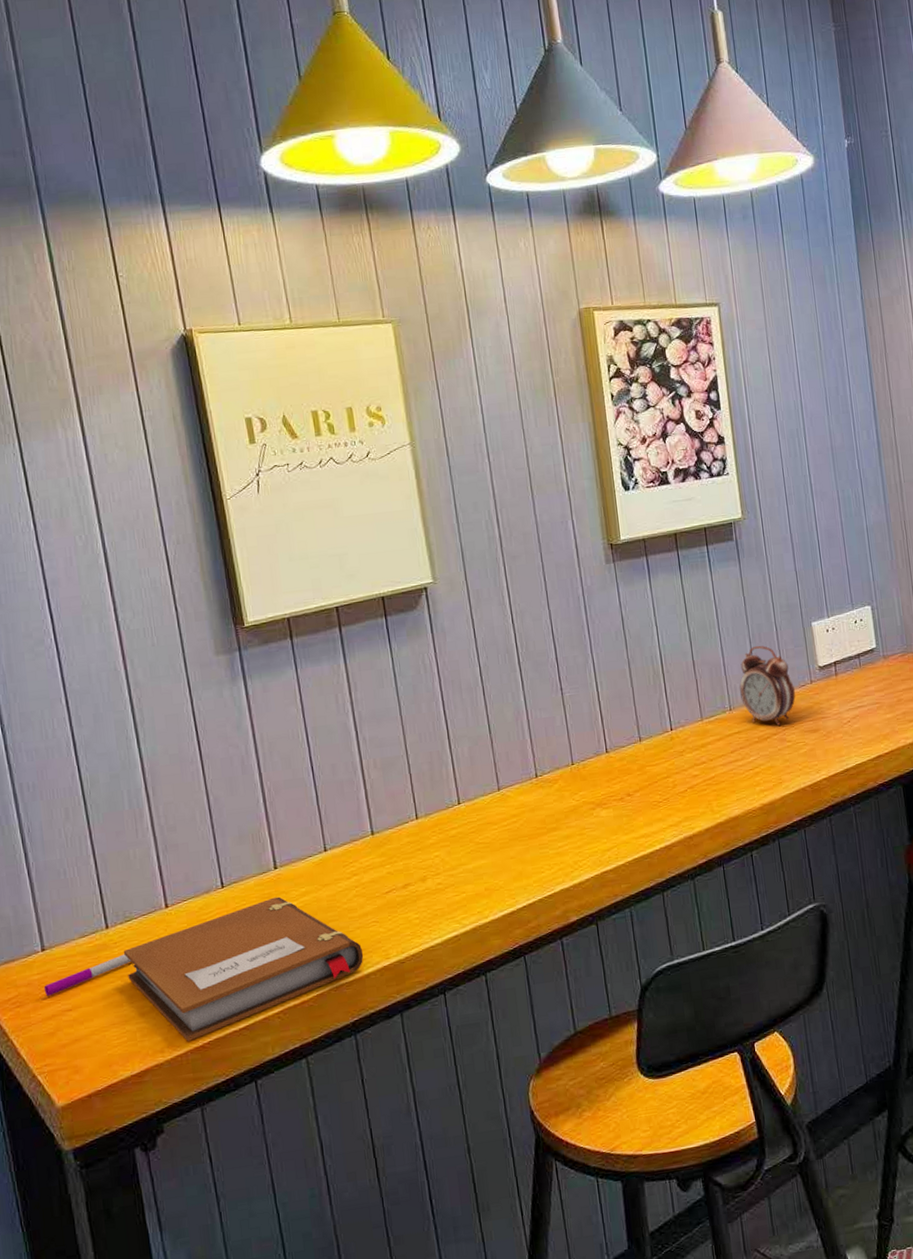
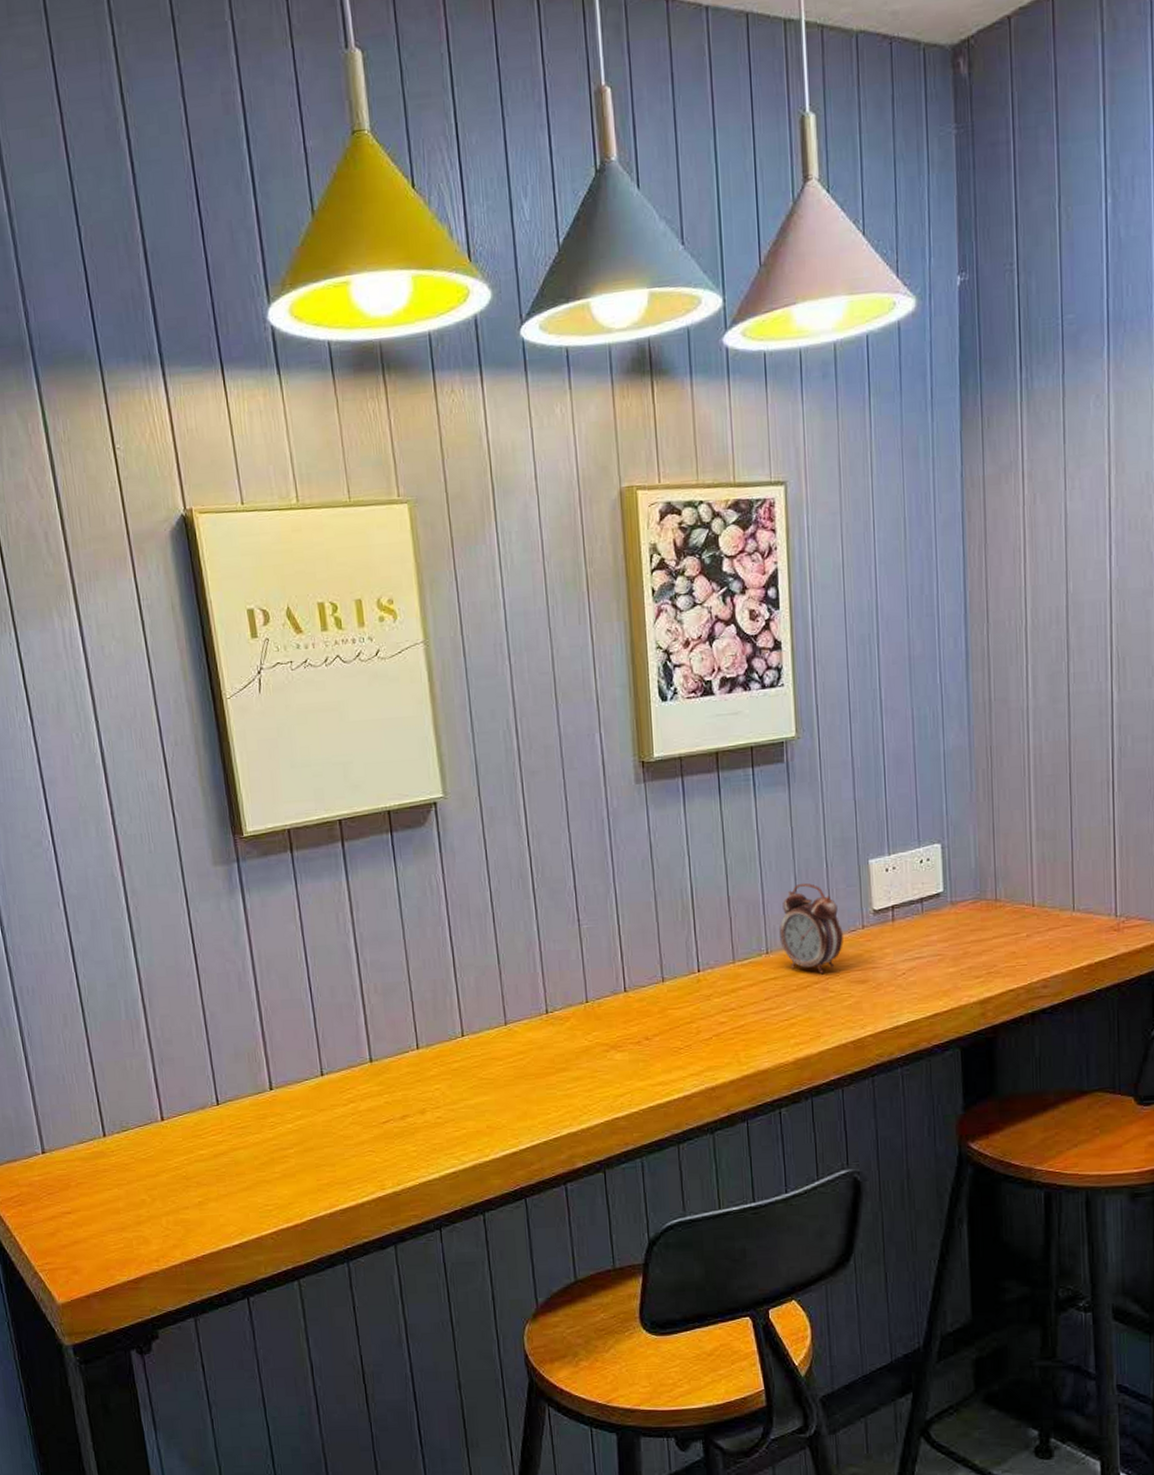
pen: present [43,954,132,996] -> none [44,1163,128,1198]
notebook: present [123,896,364,1041] -> none [120,1118,359,1253]

